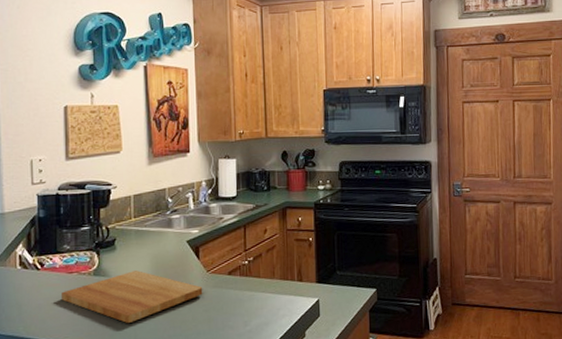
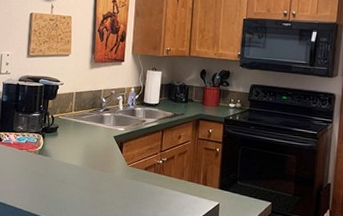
cutting board: present [60,270,203,323] -> none [12,155,123,198]

